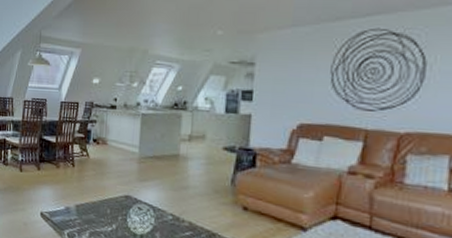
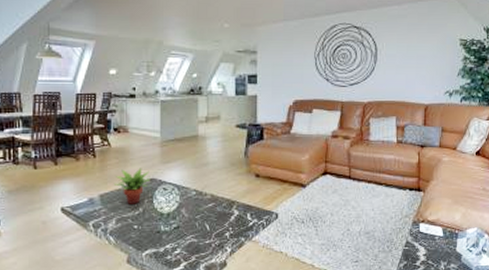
succulent plant: none [90,182,126,220] -> present [114,168,151,204]

